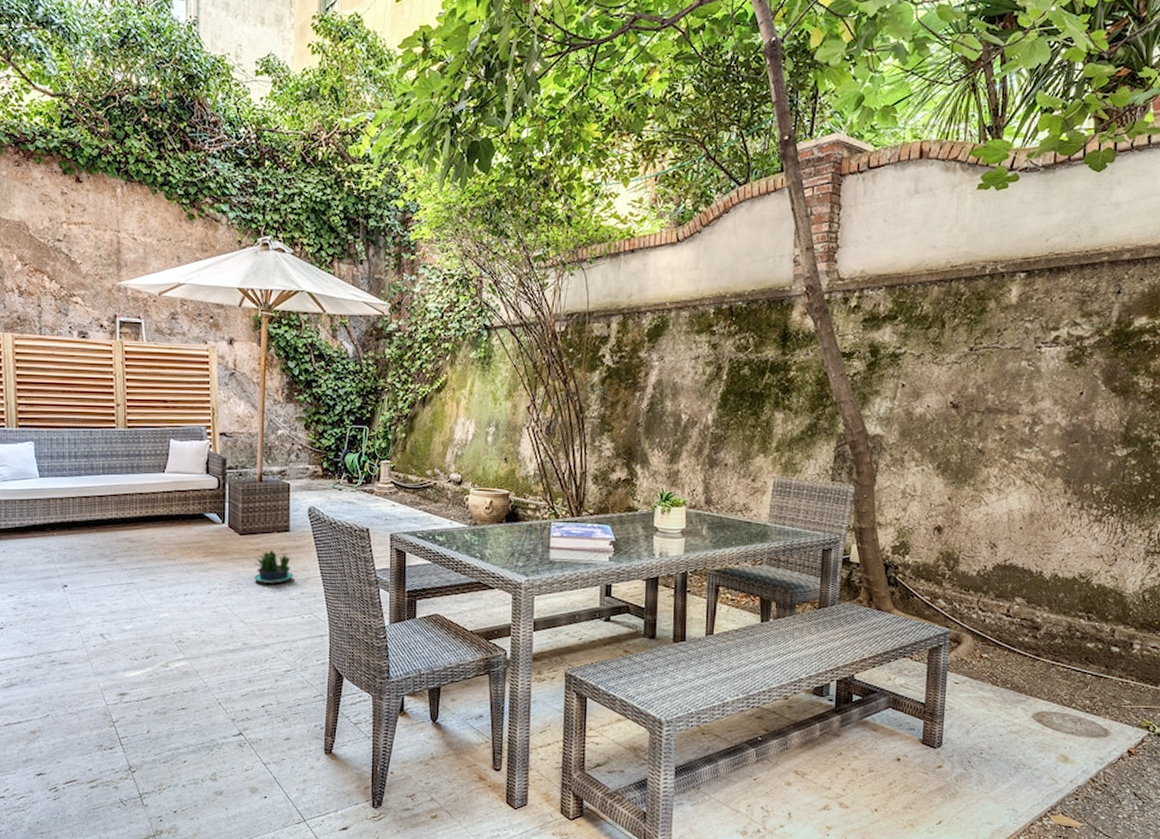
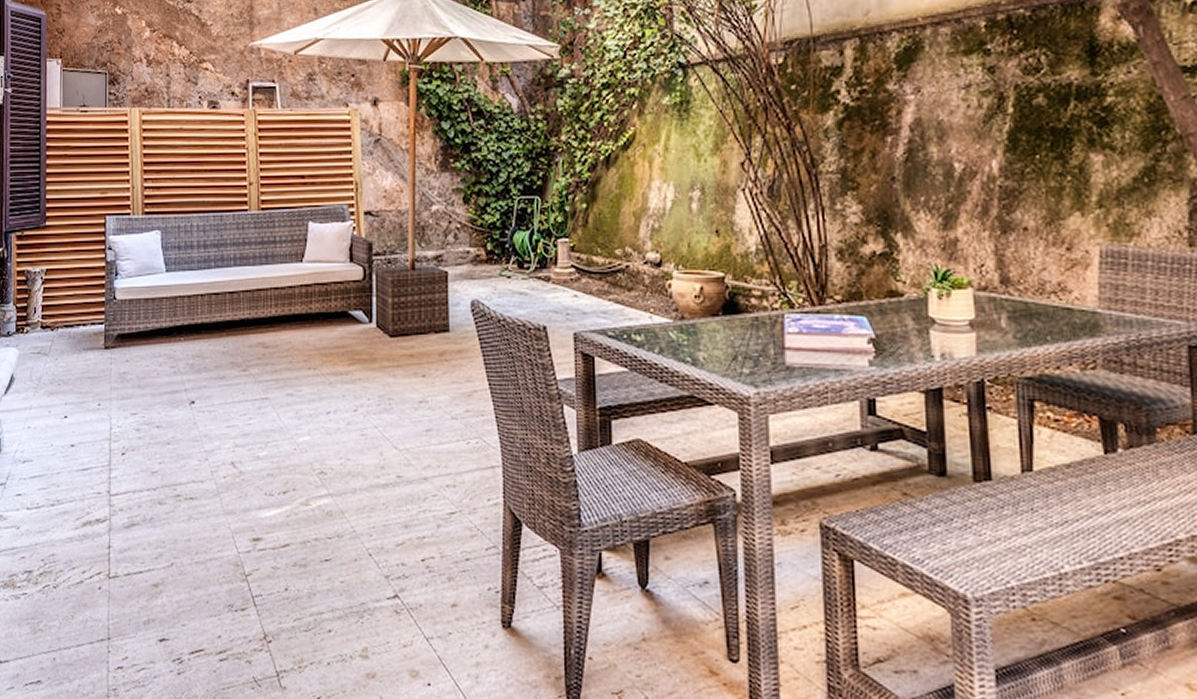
potted plant: present [254,550,293,584] -> none [408,355,455,398]

